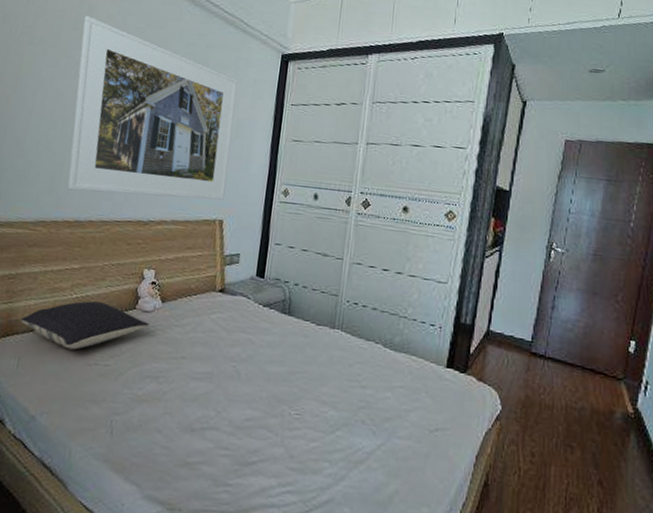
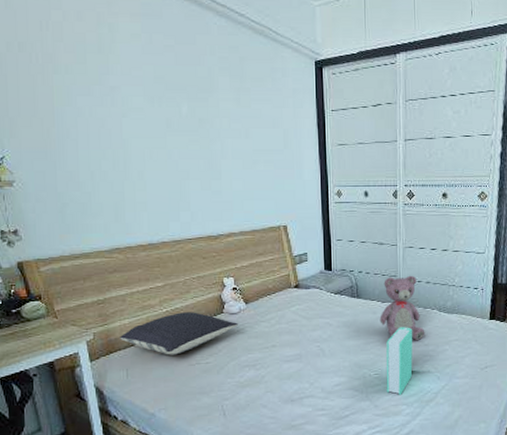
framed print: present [67,16,238,200] -> none [107,37,284,216]
book: none [306,359,350,449] -> present [386,327,413,396]
teddy bear: none [311,295,364,380] -> present [379,275,425,341]

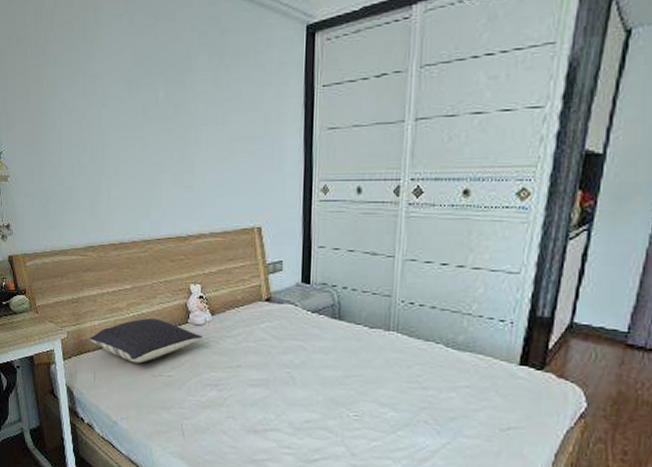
teddy bear: present [379,275,425,341] -> none [365,296,425,382]
book: present [386,327,413,396] -> none [367,361,408,447]

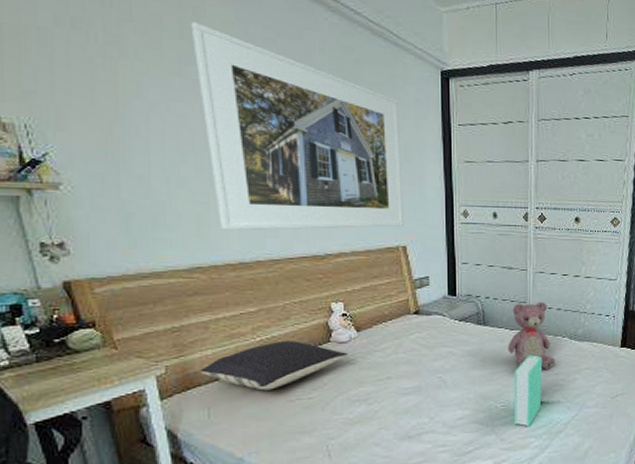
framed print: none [92,21,261,213] -> present [190,22,404,231]
teddy bear: none [365,296,425,382] -> present [507,301,555,370]
book: none [367,361,408,447] -> present [513,355,543,428]

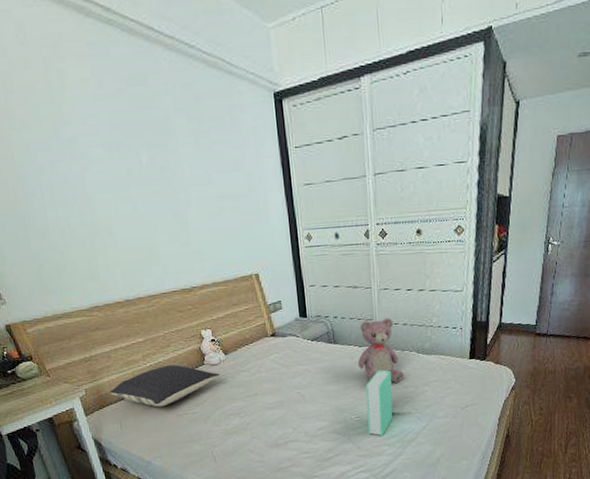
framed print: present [190,22,404,231] -> none [57,84,254,273]

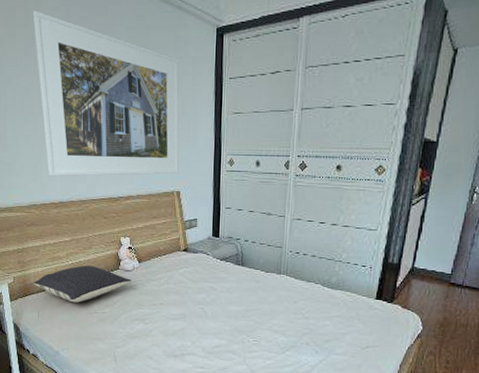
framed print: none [57,84,254,273] -> present [33,11,179,177]
teddy bear: present [357,318,404,384] -> none [262,247,307,313]
book: present [365,370,393,437] -> none [263,298,295,364]

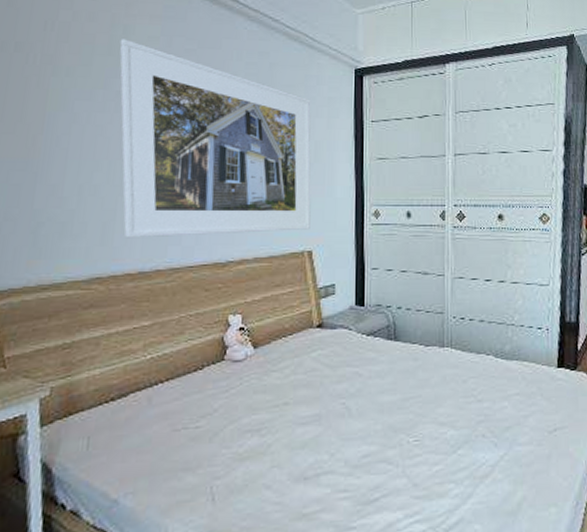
pillow: present [34,265,131,303] -> none [85,359,242,417]

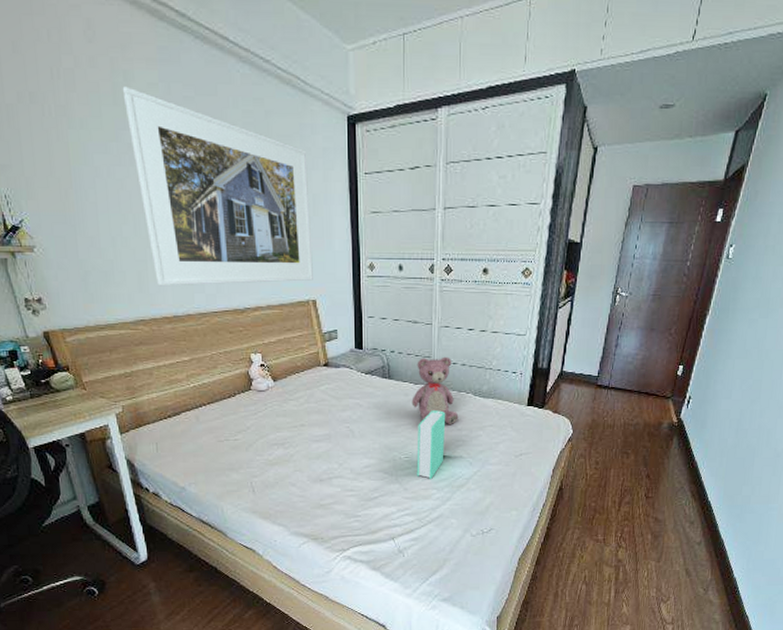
teddy bear: none [422,312,479,396] -> present [411,356,459,425]
book: none [429,377,464,470] -> present [416,410,446,480]

